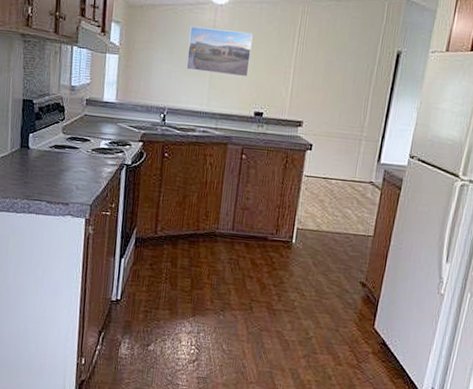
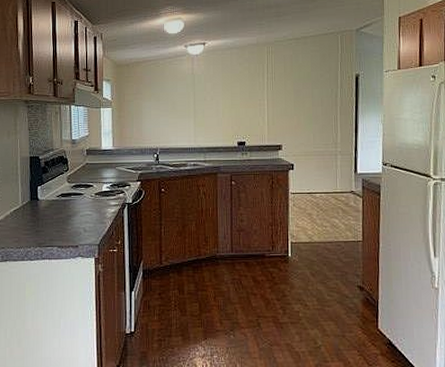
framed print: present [186,26,253,77] -> none [172,75,228,113]

